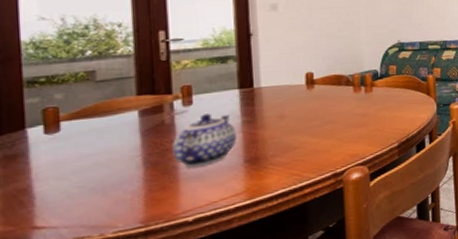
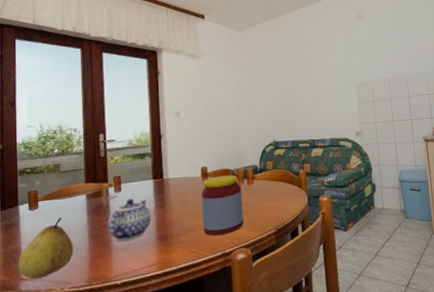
fruit: none [28,141,120,227] -> present [18,217,74,280]
jar: none [305,81,360,154] -> present [201,175,244,236]

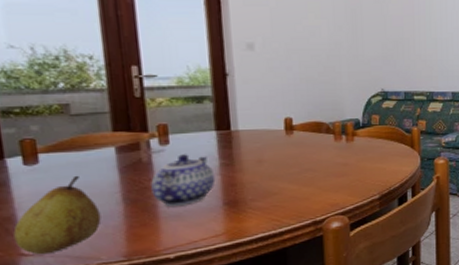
jar: present [201,175,244,236] -> none [284,129,340,202]

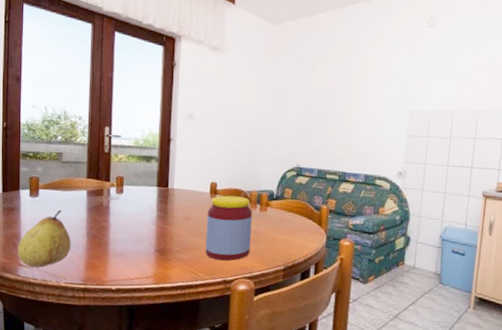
teapot: present [151,154,216,206] -> none [106,203,152,247]
jar: none [284,129,340,202] -> present [205,195,253,261]

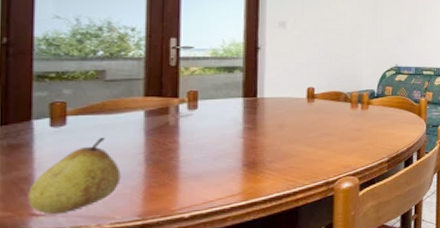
jar: present [205,195,253,261] -> none [303,98,354,163]

